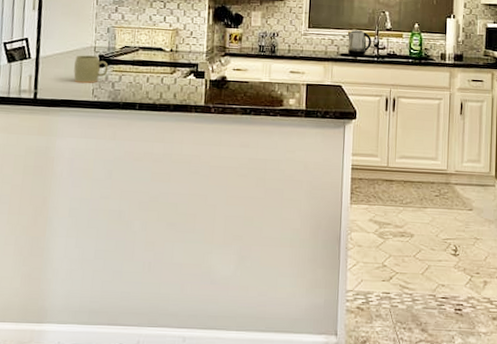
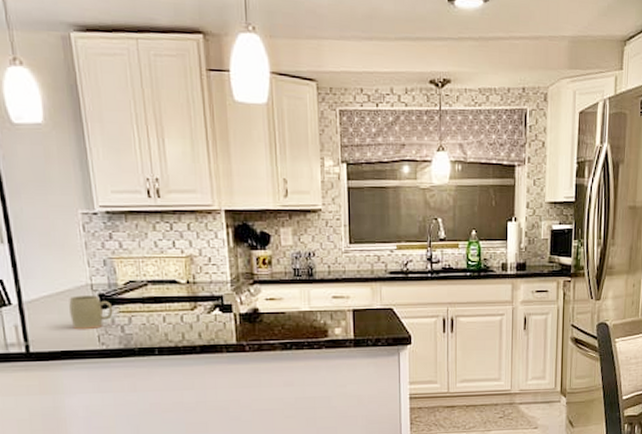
kettle: present [347,29,371,57] -> none [396,242,423,274]

